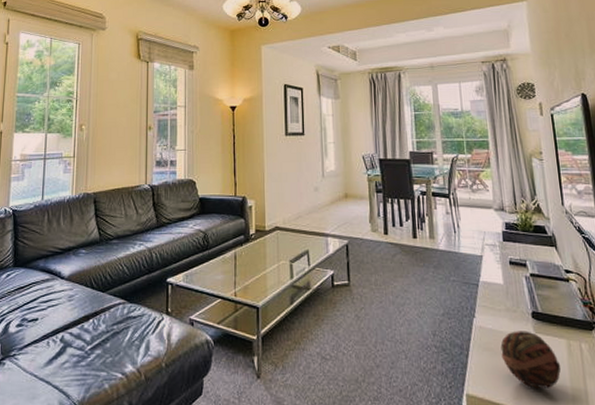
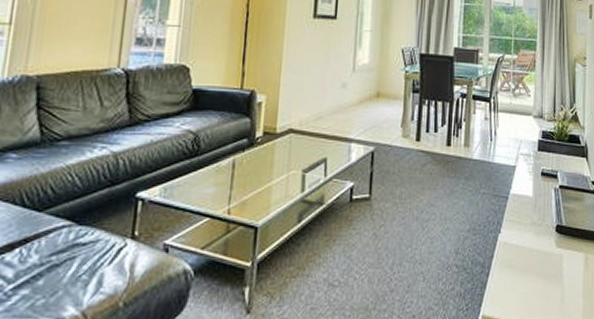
decorative ball: present [500,331,561,388] -> none [522,245,577,305]

